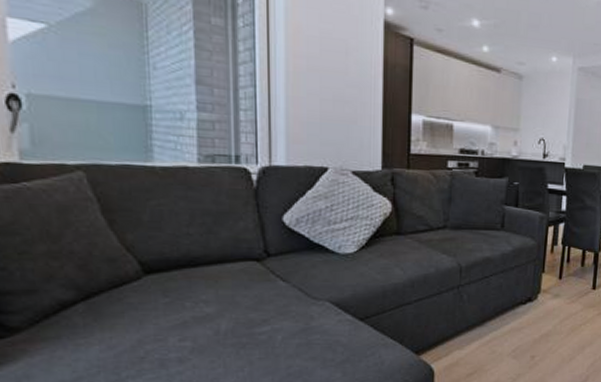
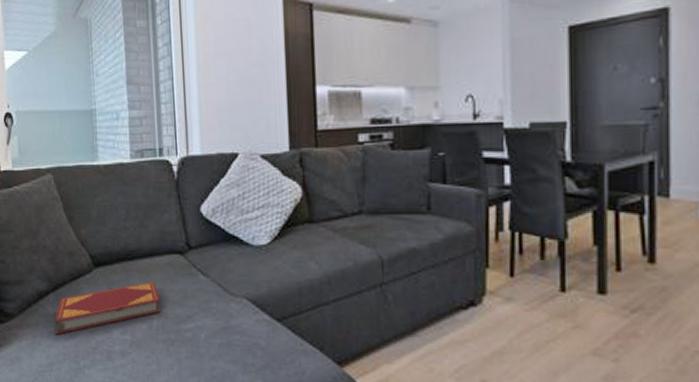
hardback book: none [85,288,231,347] -> present [55,281,161,335]

